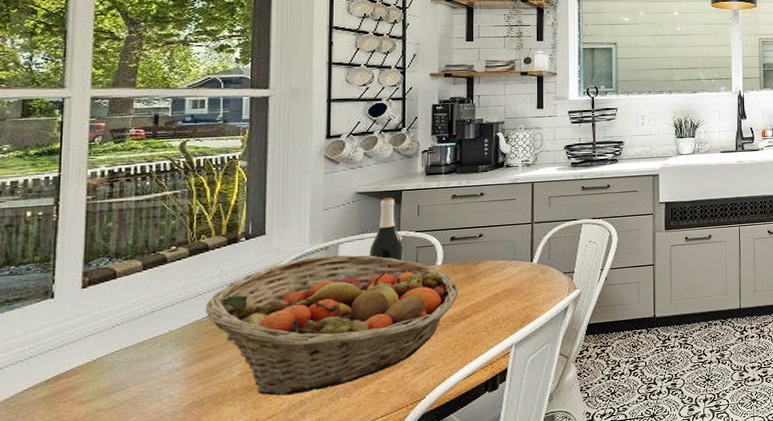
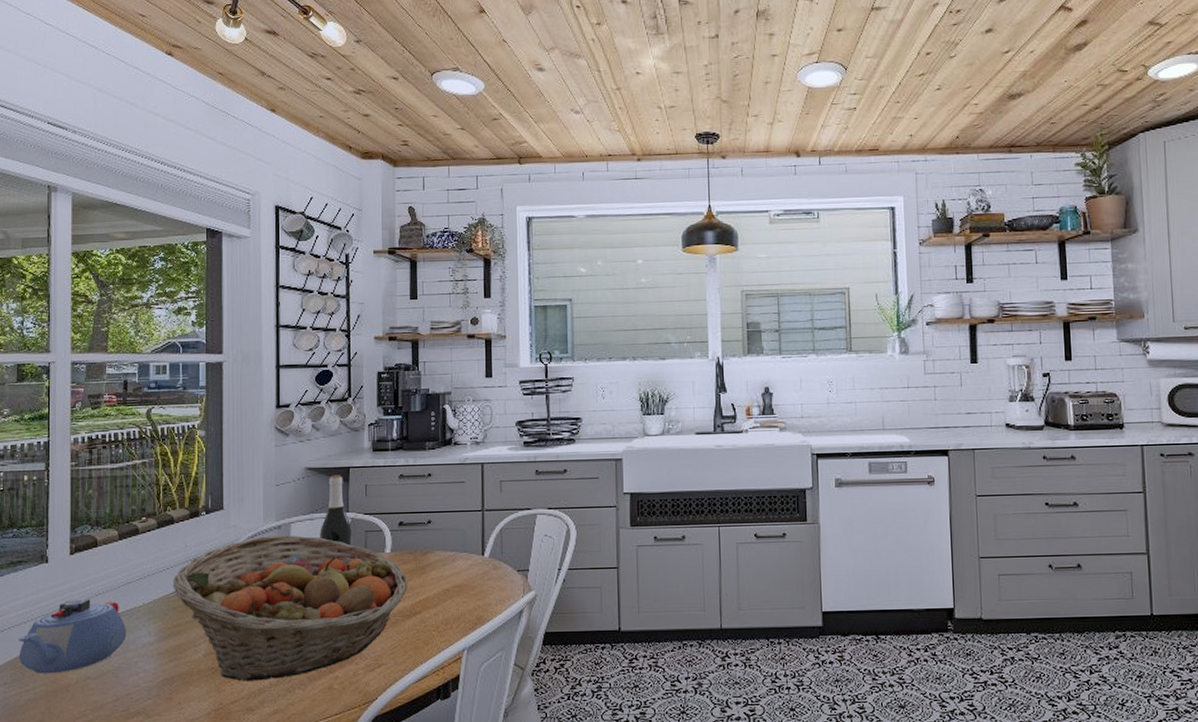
teapot: none [12,331,149,412] -> present [18,599,127,674]

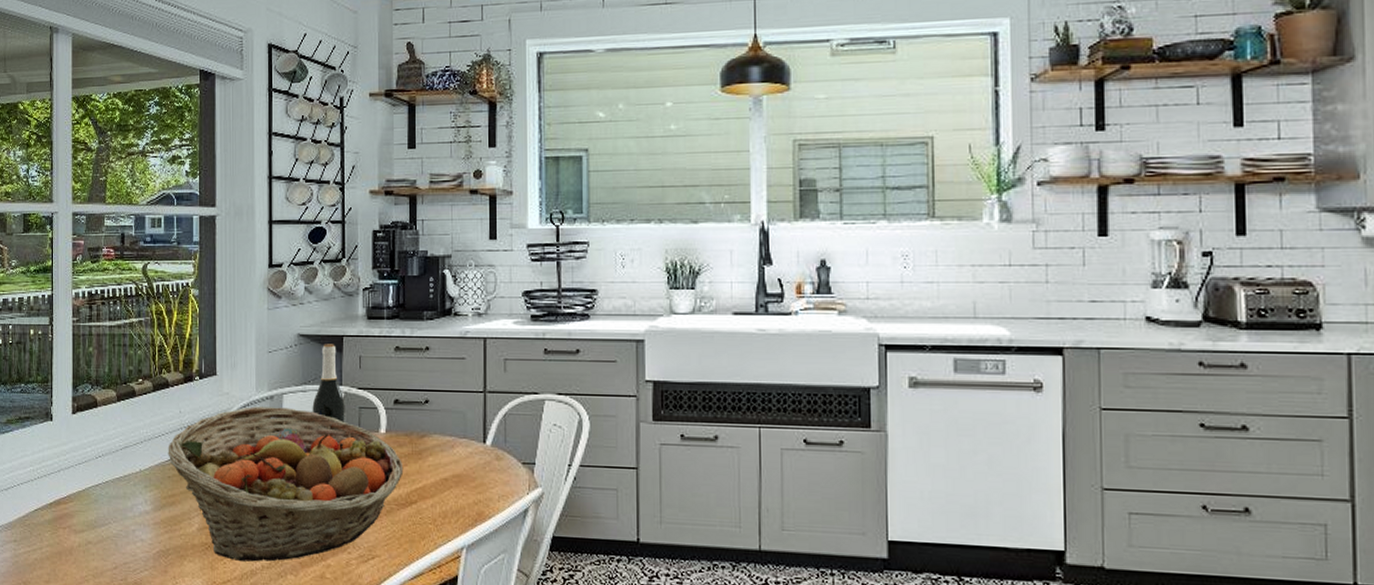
teapot: present [18,599,127,674] -> none [27,460,125,535]

